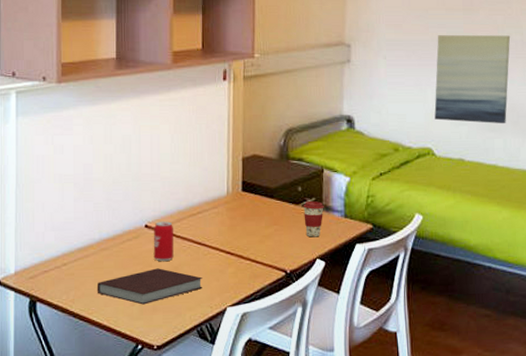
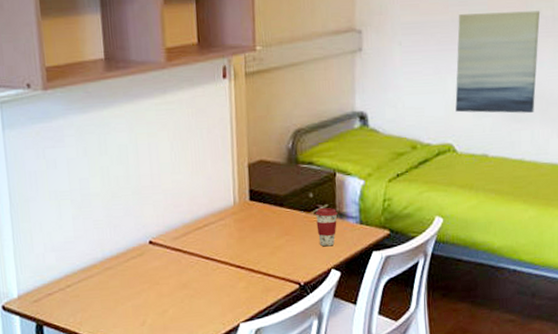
notebook: present [96,268,203,305] -> none [103,286,214,325]
beverage can: present [153,221,174,261] -> none [158,236,181,278]

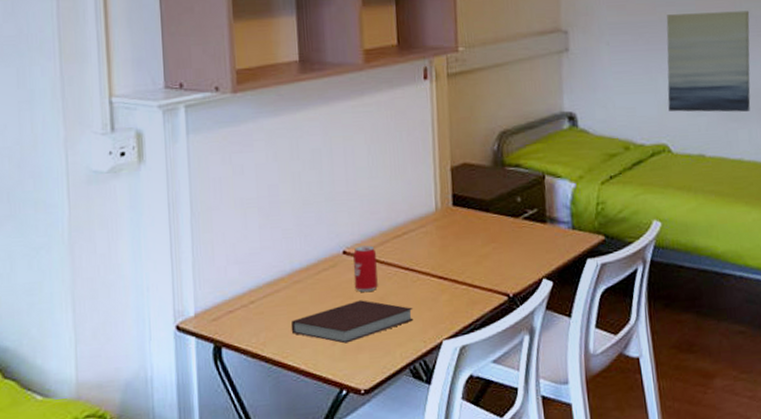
notebook: none [103,286,214,325] -> present [290,300,414,344]
beverage can: none [158,236,181,278] -> present [353,245,378,292]
coffee cup: present [316,208,338,247] -> none [524,212,548,254]

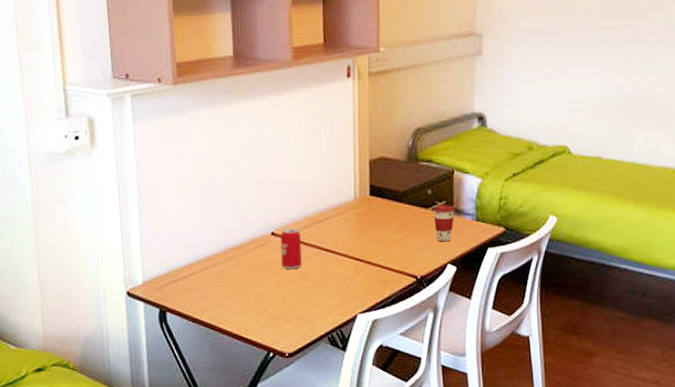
notebook: present [290,300,414,344] -> none [225,276,332,313]
coffee cup: none [524,212,548,254] -> present [434,204,455,242]
wall art: present [666,11,751,112] -> none [571,20,655,118]

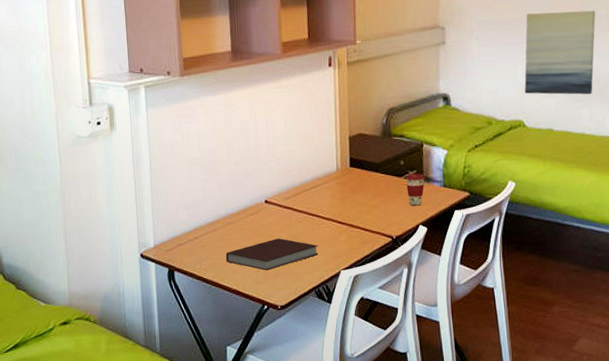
notebook: none [225,276,332,313] -> present [225,238,319,271]
beverage can: present [280,228,302,269] -> none [272,196,292,232]
wall art: none [571,20,655,118] -> present [524,10,596,95]

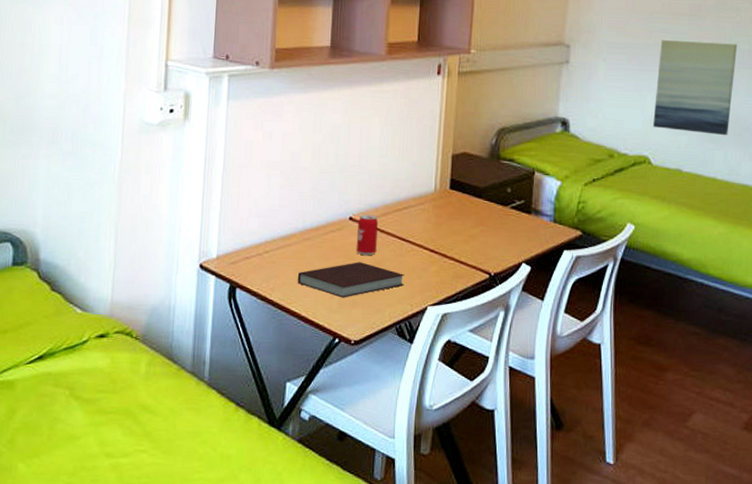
beverage can: none [272,196,292,232] -> present [356,214,379,255]
coffee cup: present [406,173,425,206] -> none [511,204,533,241]

